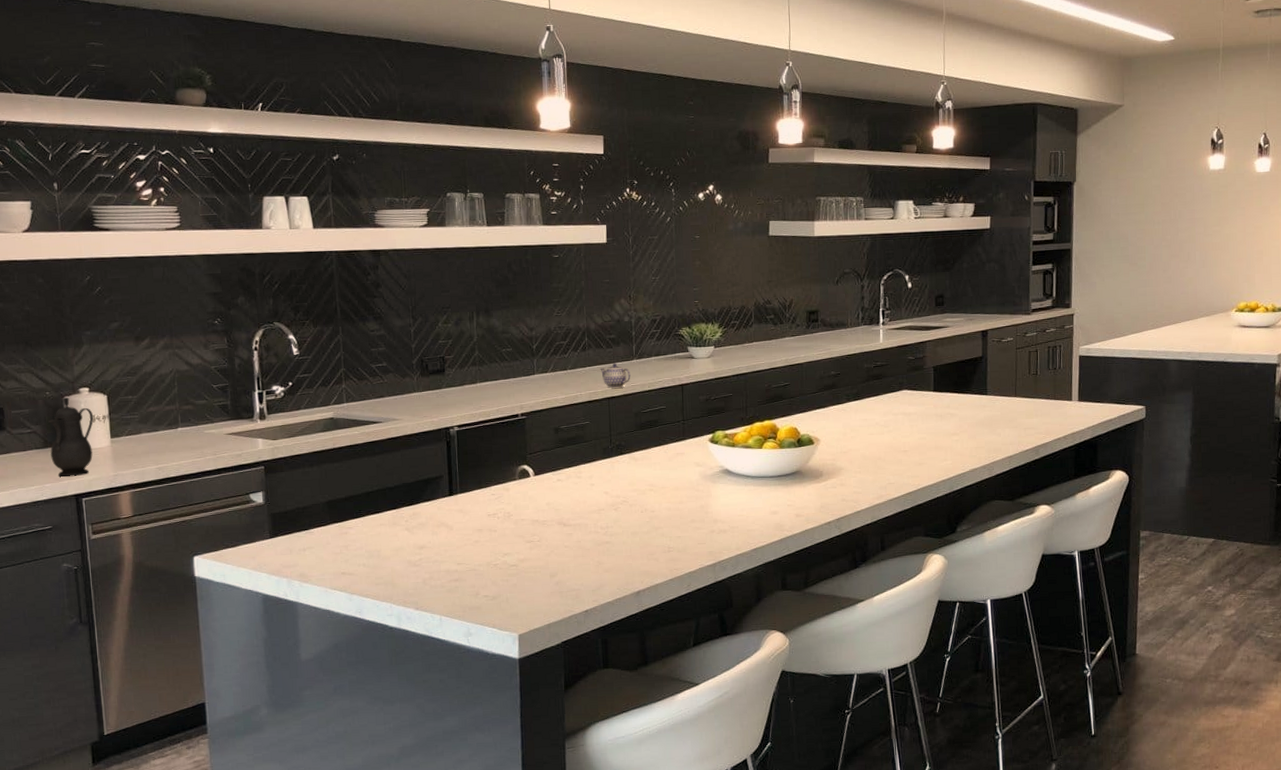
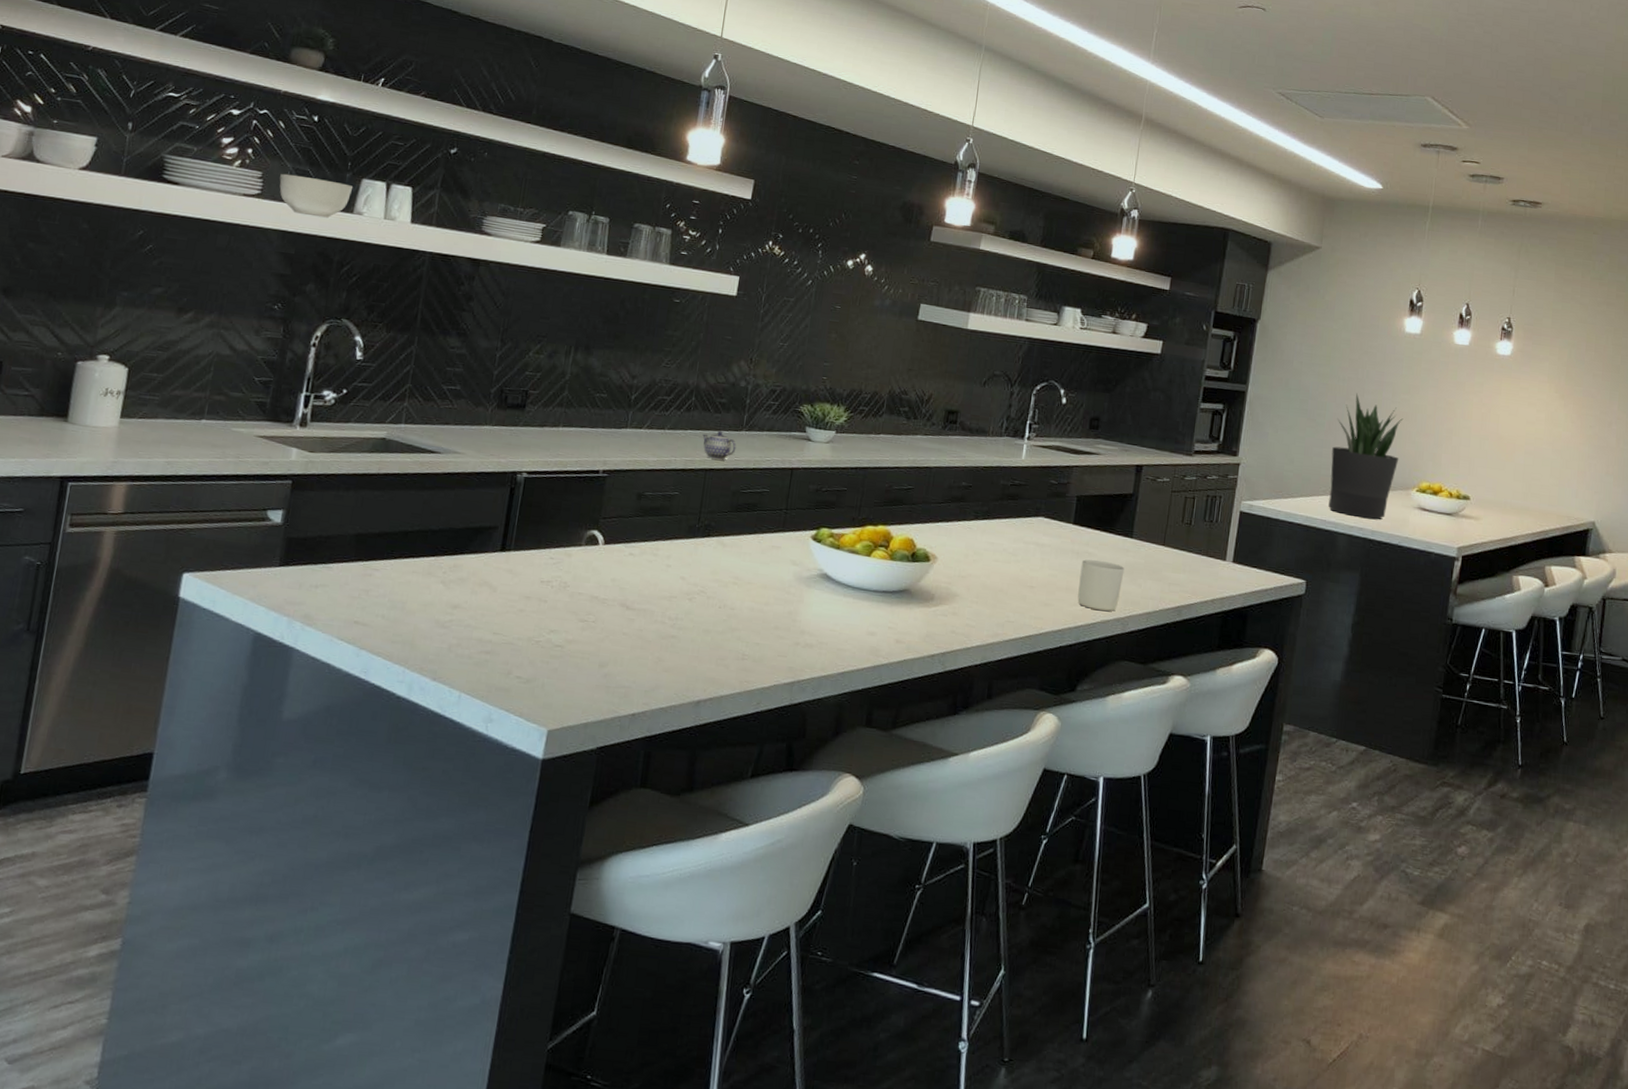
coffeepot: present [48,397,94,478] -> none [43,361,107,456]
bowl: none [193,203,258,238] -> present [279,173,354,218]
mug: none [945,419,984,462] -> present [1077,559,1125,612]
planter: none [1155,233,1217,343] -> present [1328,393,1404,520]

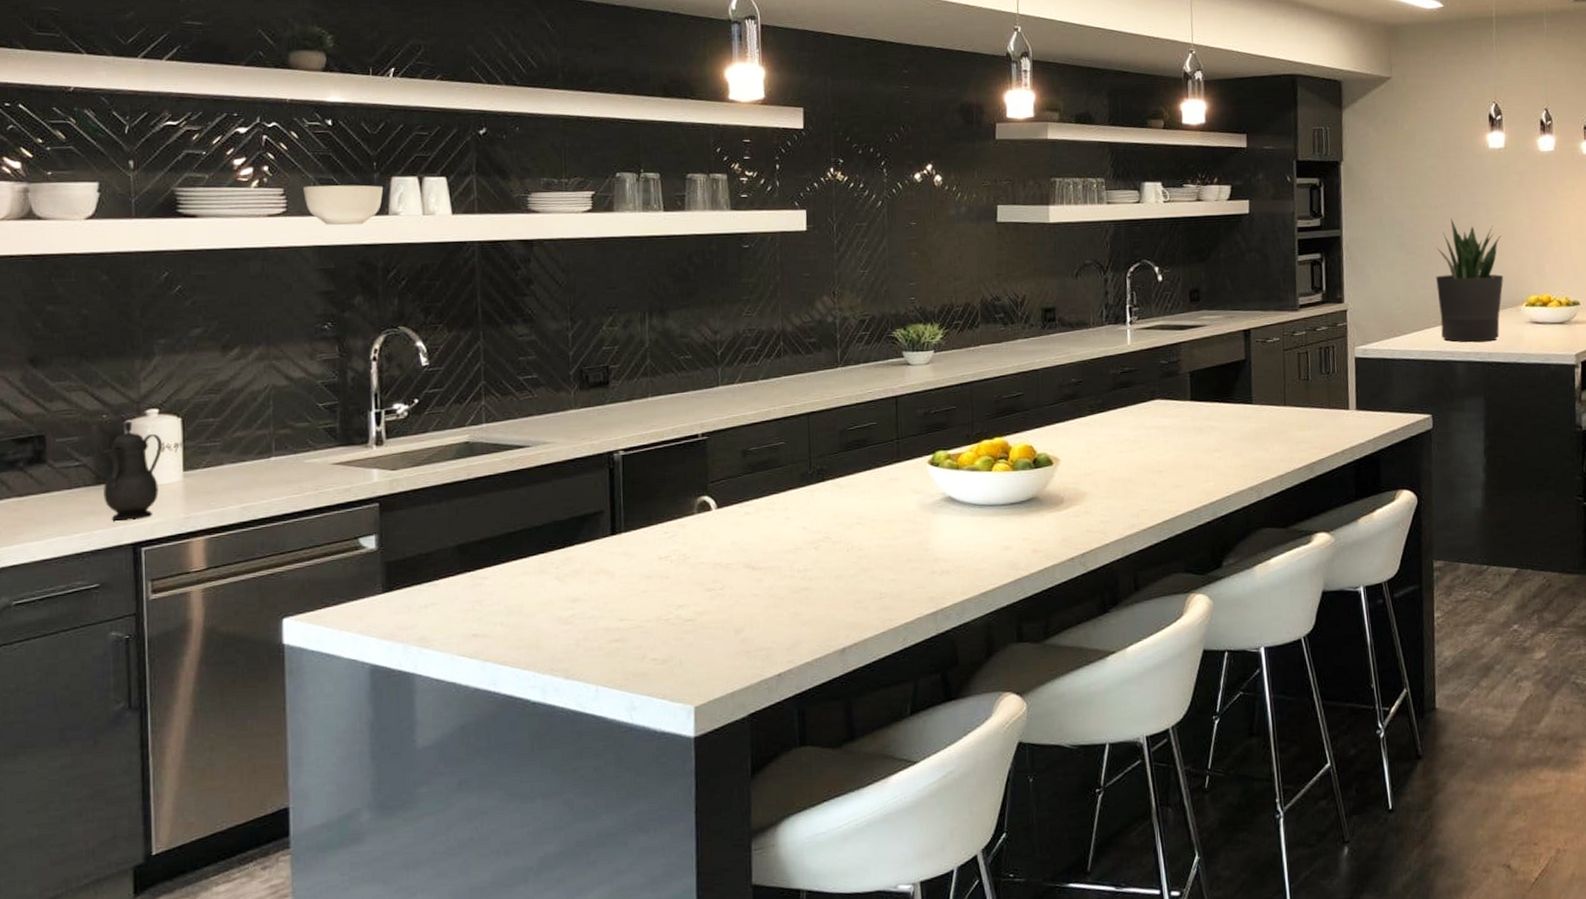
coffeepot: none [43,361,107,456] -> present [103,420,162,522]
teapot: present [702,431,737,460] -> none [798,371,835,402]
mug: present [1077,559,1125,612] -> none [1205,432,1250,483]

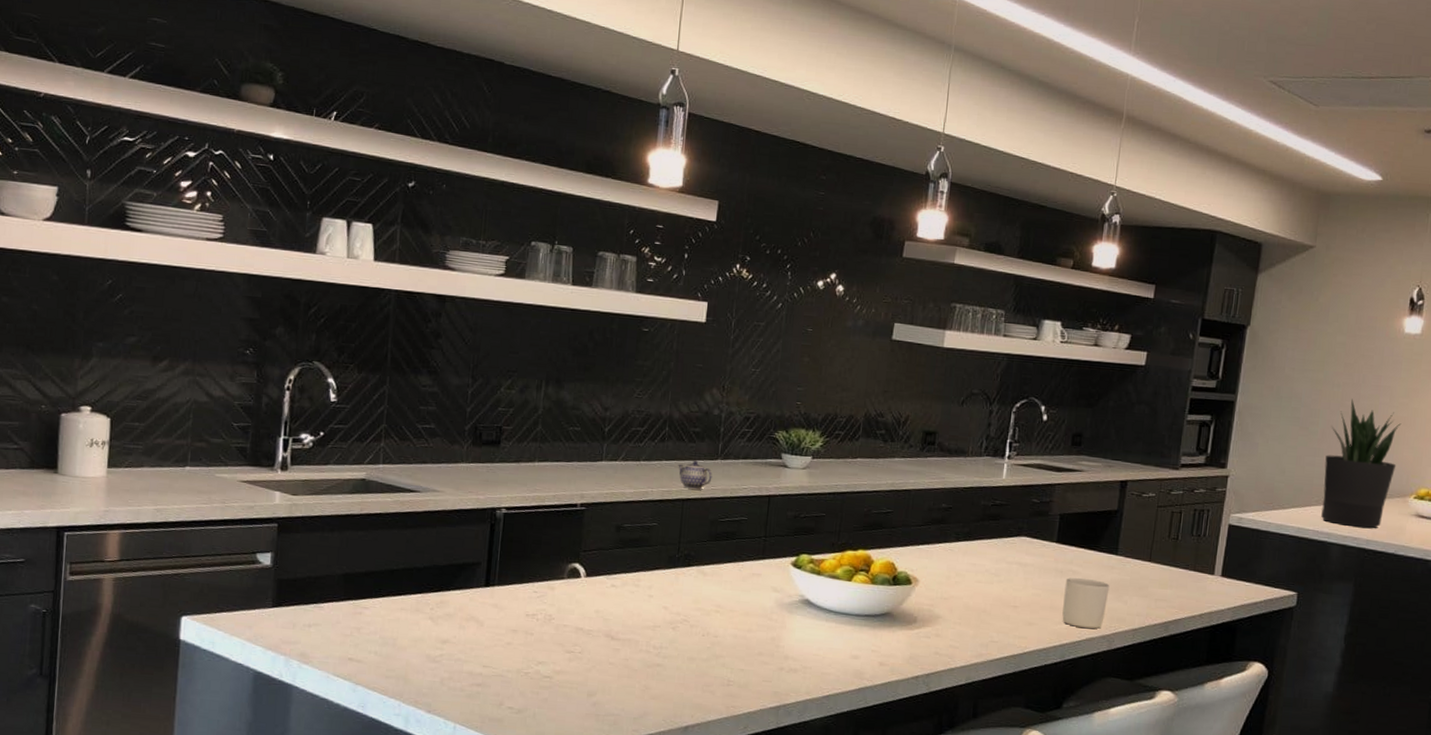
coffeepot: present [103,420,162,522] -> none [36,413,91,507]
bowl: present [303,185,384,225] -> none [240,215,314,260]
teapot: none [798,371,835,402] -> present [678,460,713,490]
mug: none [1205,432,1250,483] -> present [1062,578,1110,629]

